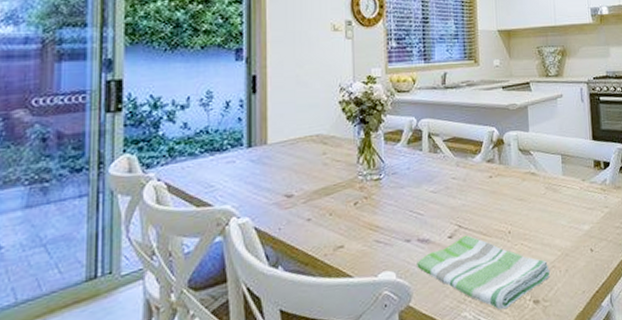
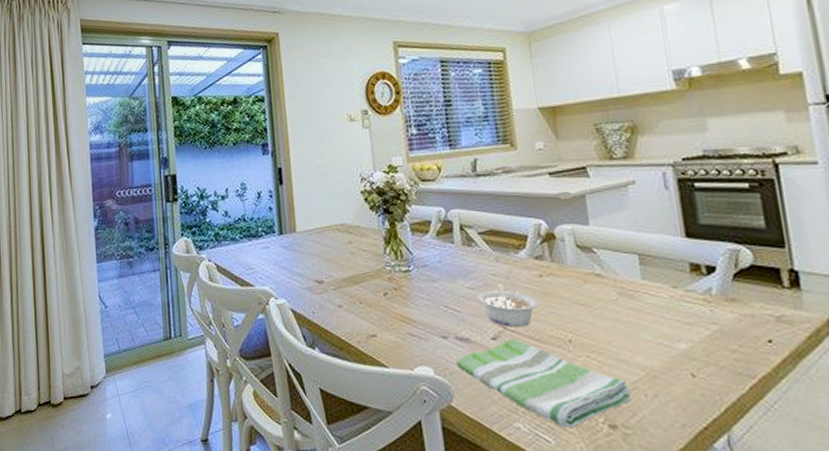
legume: none [439,185,487,225] -> present [478,283,538,327]

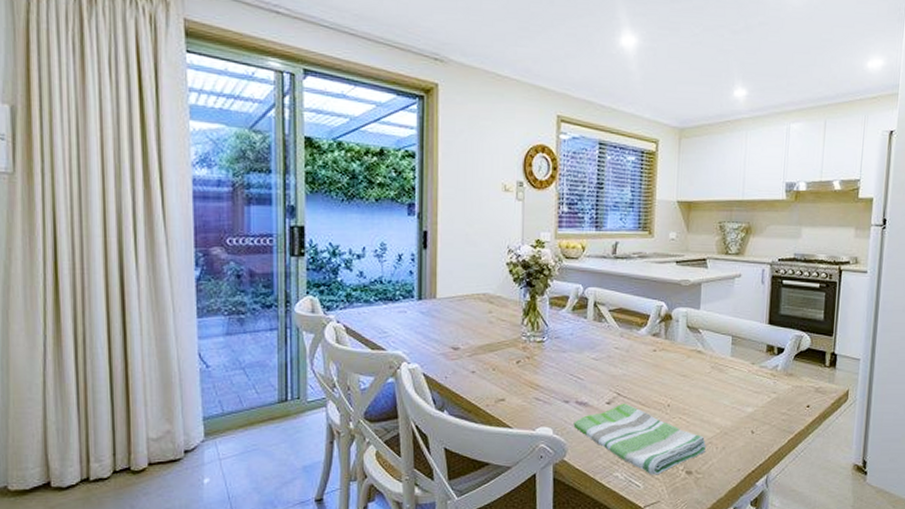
legume: present [478,283,538,327] -> none [600,356,649,393]

